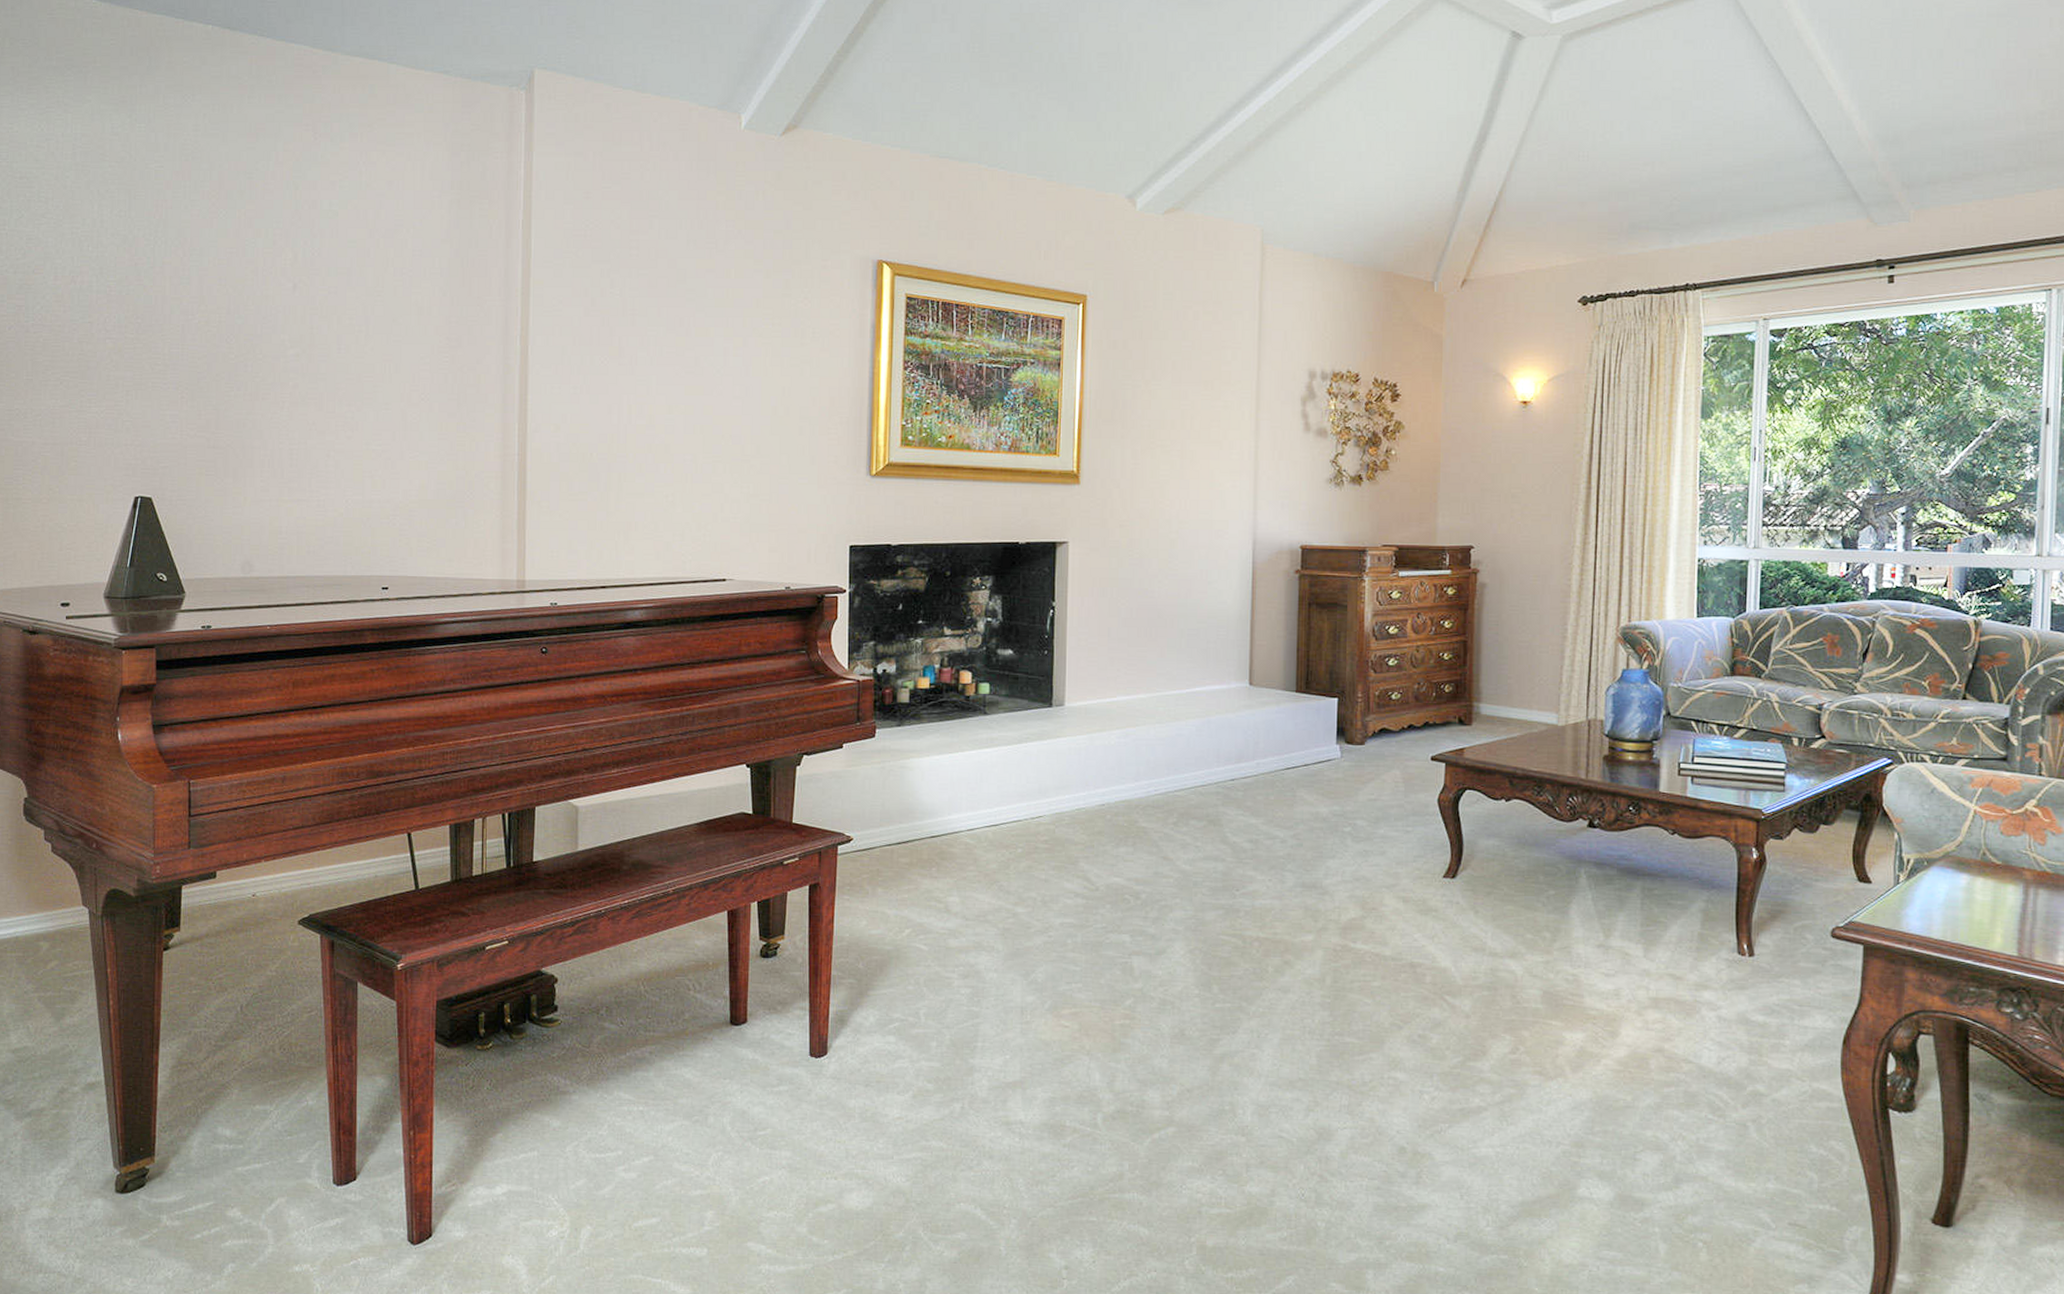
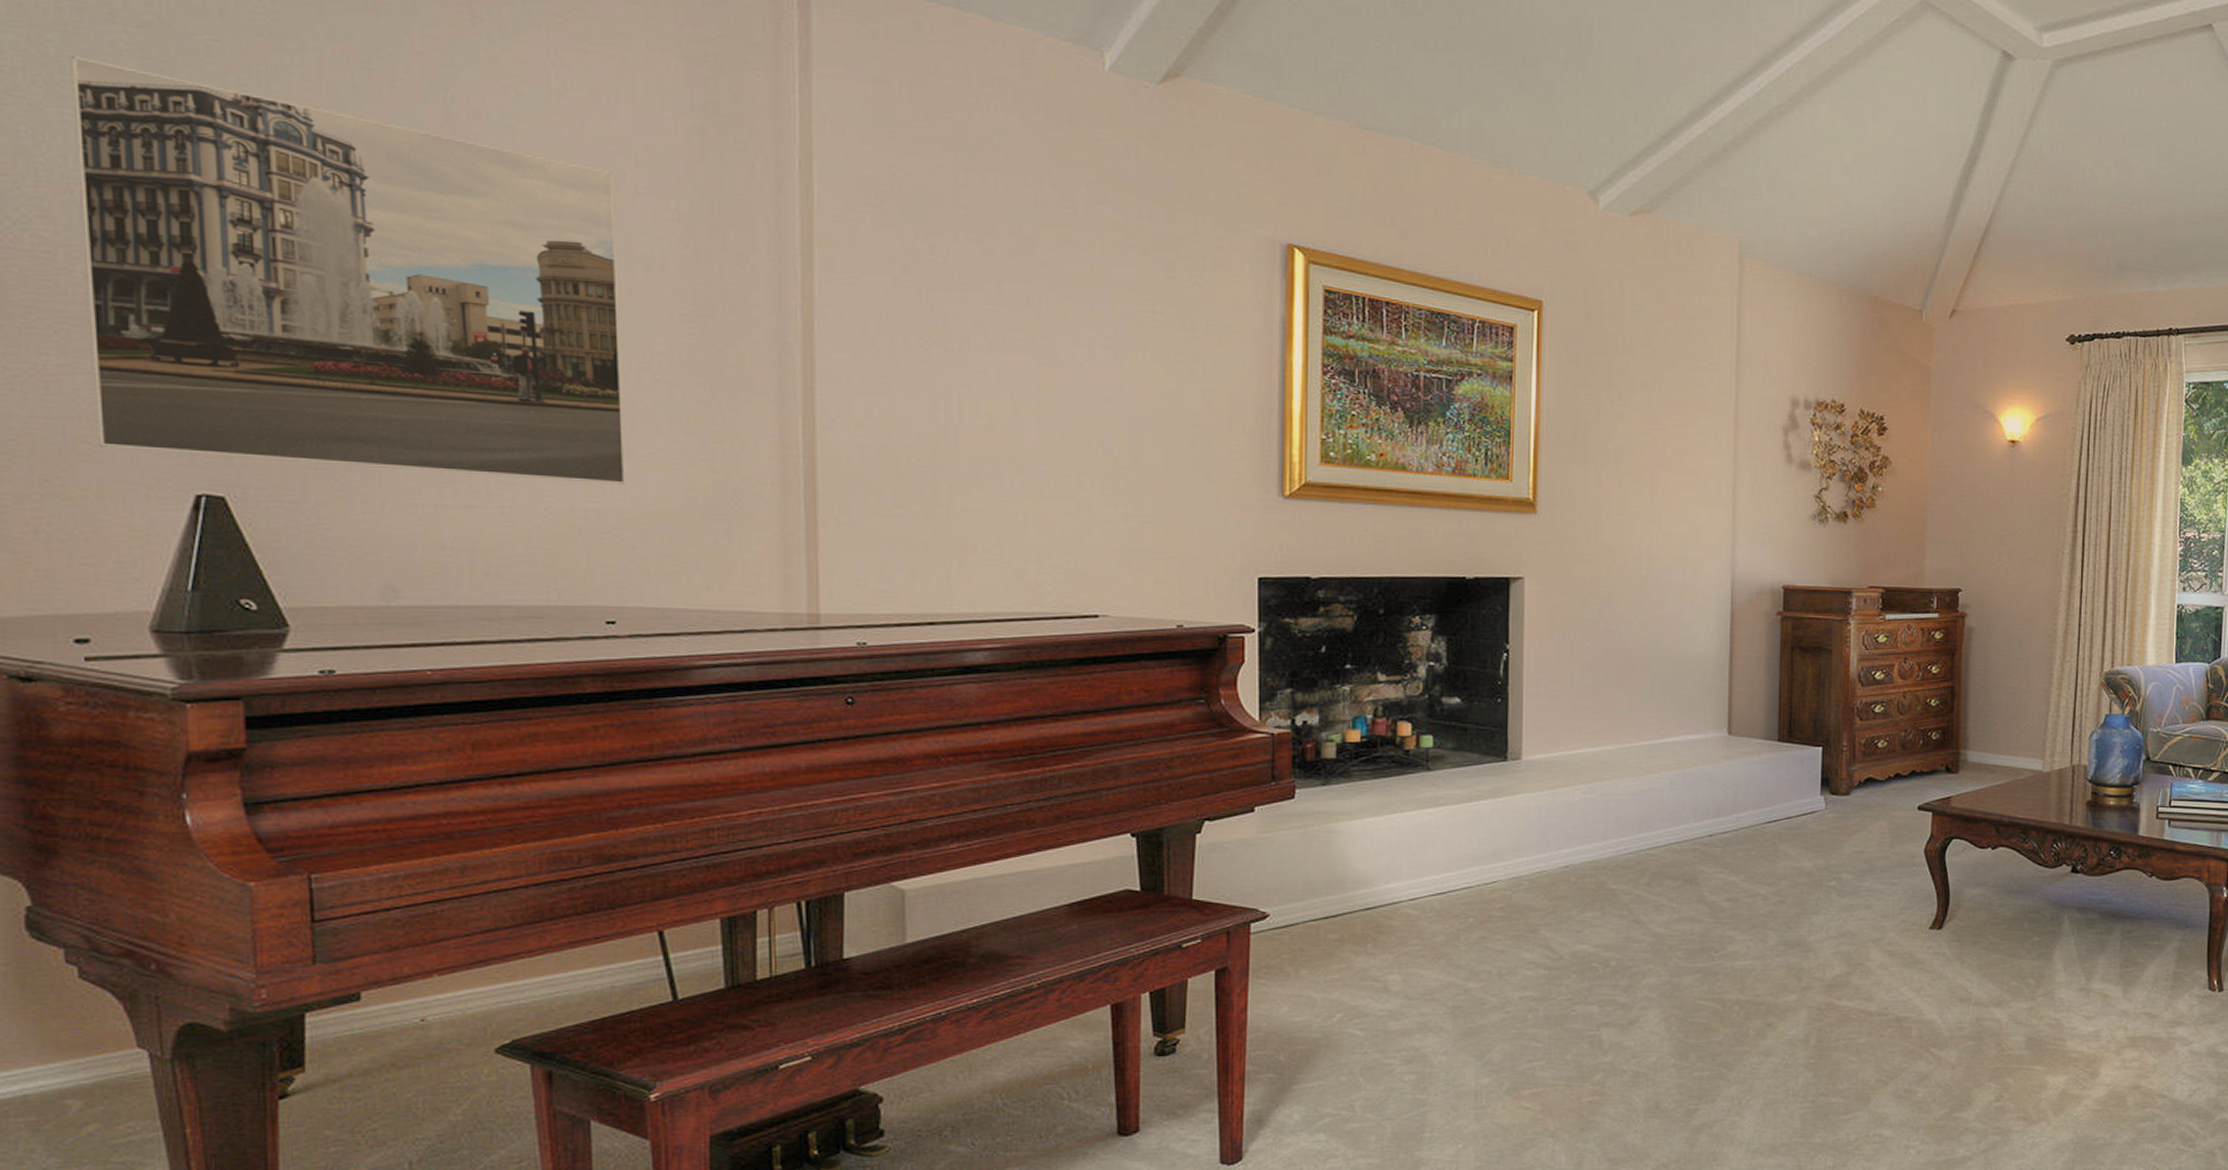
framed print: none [78,186,400,481] -> present [70,56,625,485]

